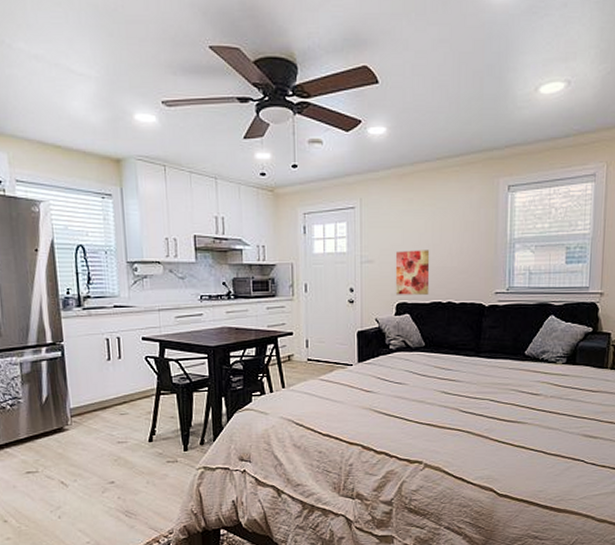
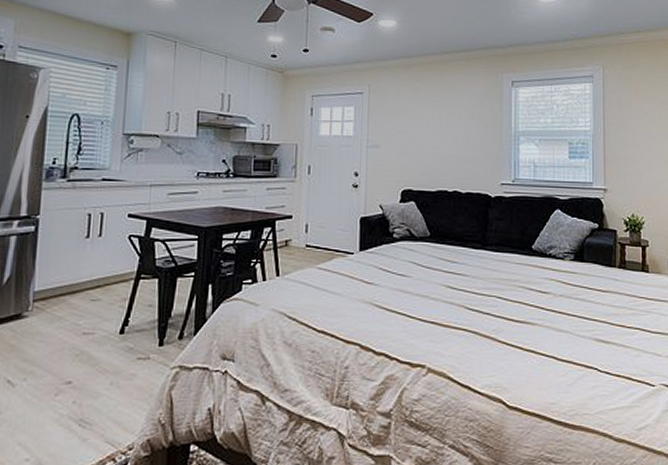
wall art: present [395,250,430,295] -> none [400,137,436,183]

